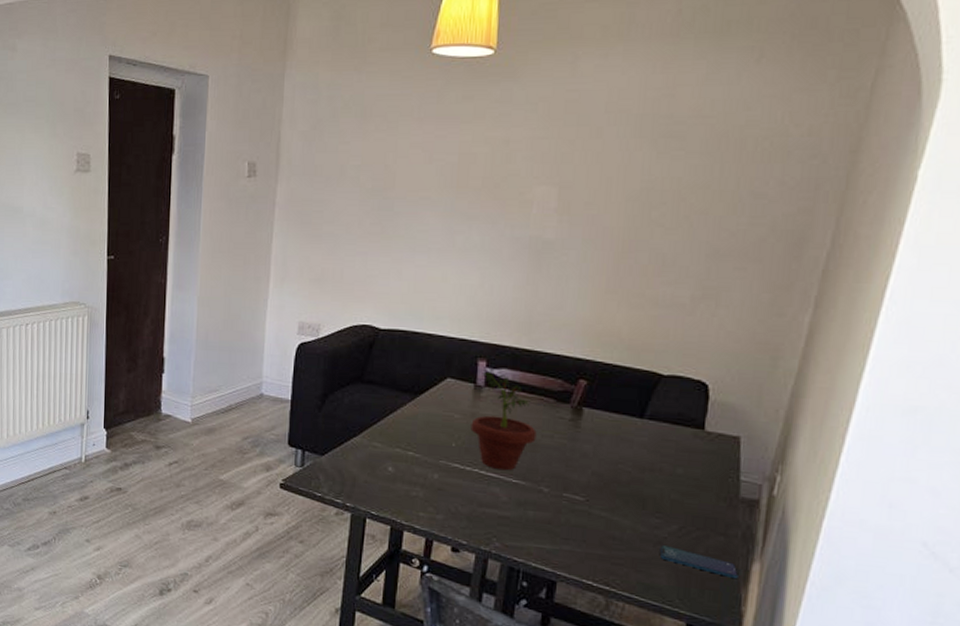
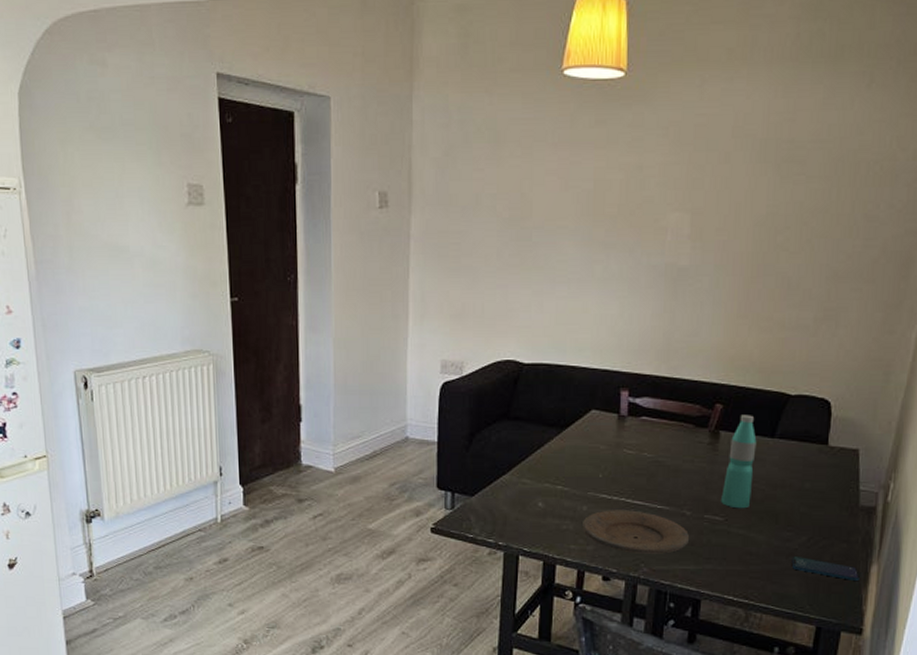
plate: none [433,479,547,530] -> present [583,510,690,554]
potted plant: present [470,371,537,471] -> none [616,401,678,498]
water bottle: none [582,392,624,490] -> present [721,415,757,509]

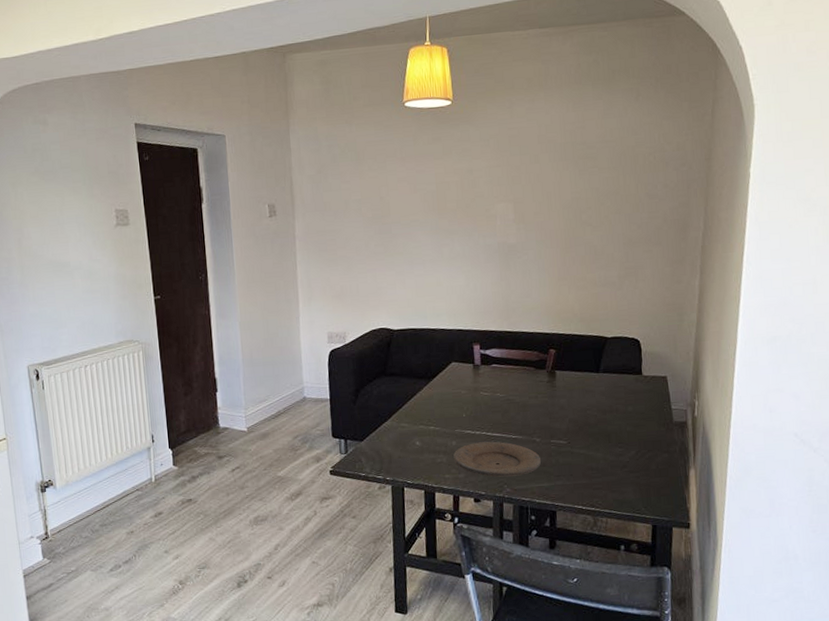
water bottle: present [721,415,757,509] -> none [563,356,587,433]
smartphone: present [792,555,860,581] -> none [626,467,682,484]

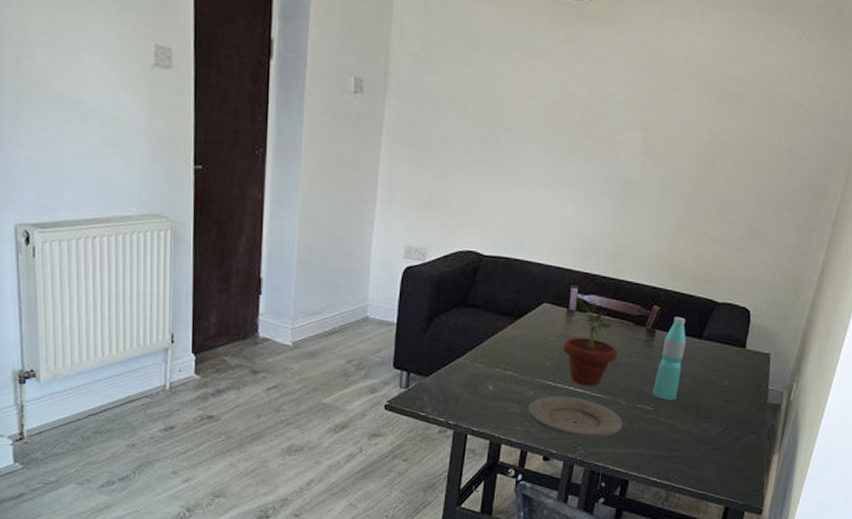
potted plant: none [475,352,525,430] -> present [563,297,618,387]
water bottle: none [563,356,587,433] -> present [652,317,687,401]

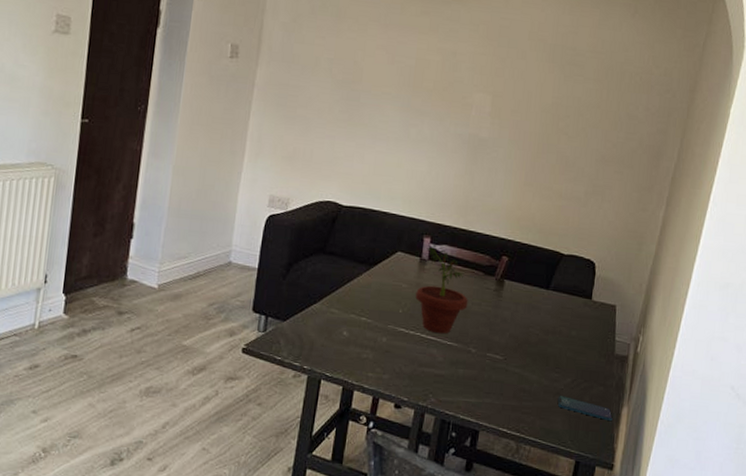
plate: present [528,395,623,438] -> none [380,342,474,386]
water bottle: present [652,317,687,401] -> none [502,267,535,350]
smartphone: none [709,444,763,468] -> present [558,395,613,421]

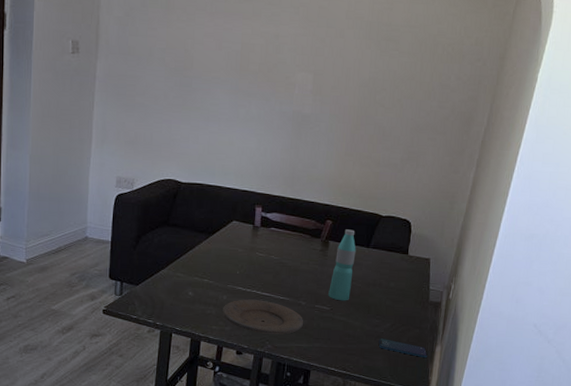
plate: none [380,342,474,386] -> present [222,299,304,334]
potted plant: present [415,247,468,334] -> none [250,215,297,291]
water bottle: none [502,267,535,350] -> present [328,229,356,301]

